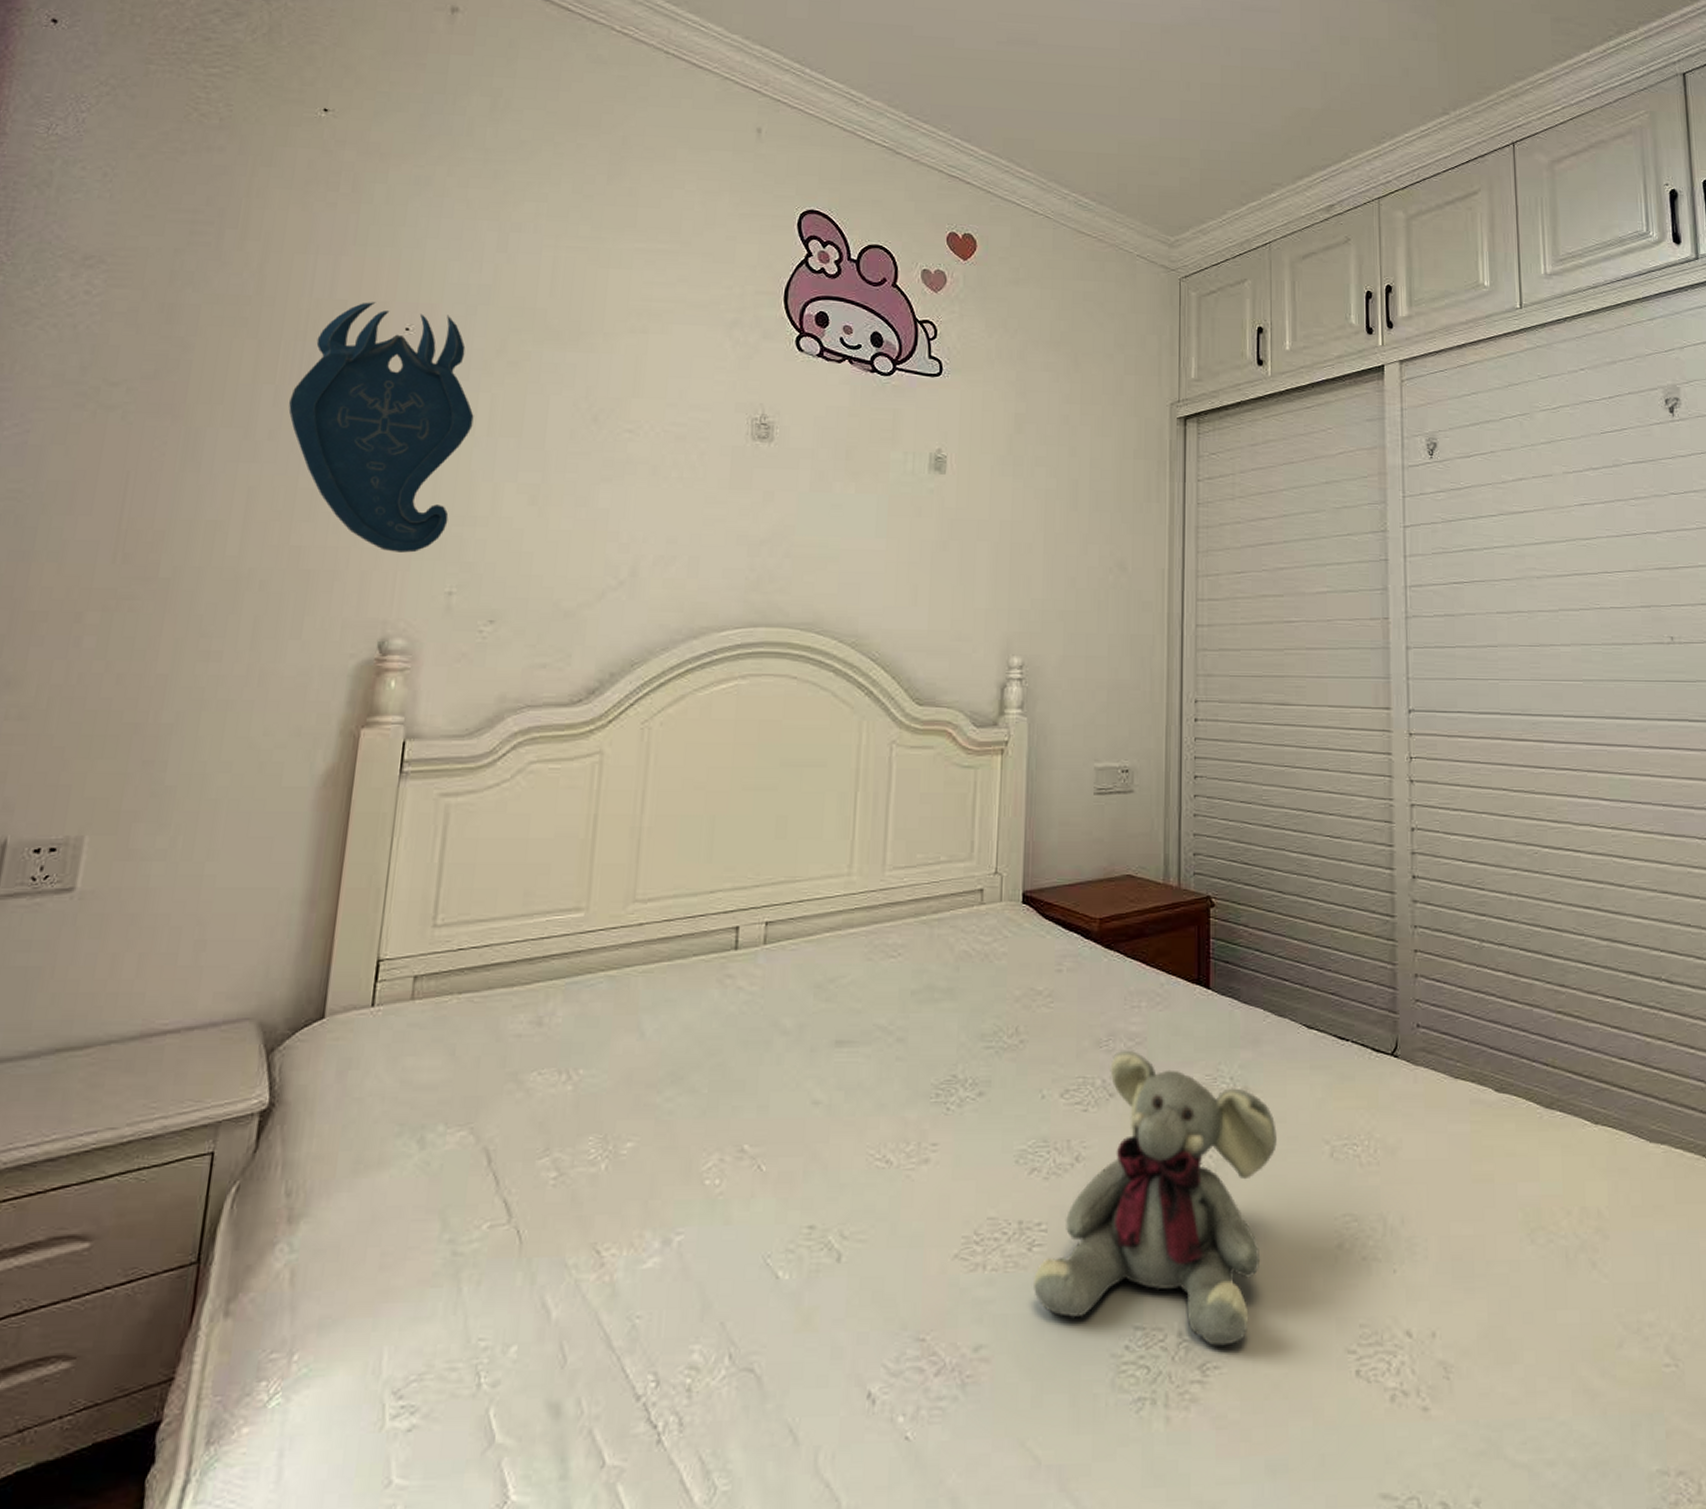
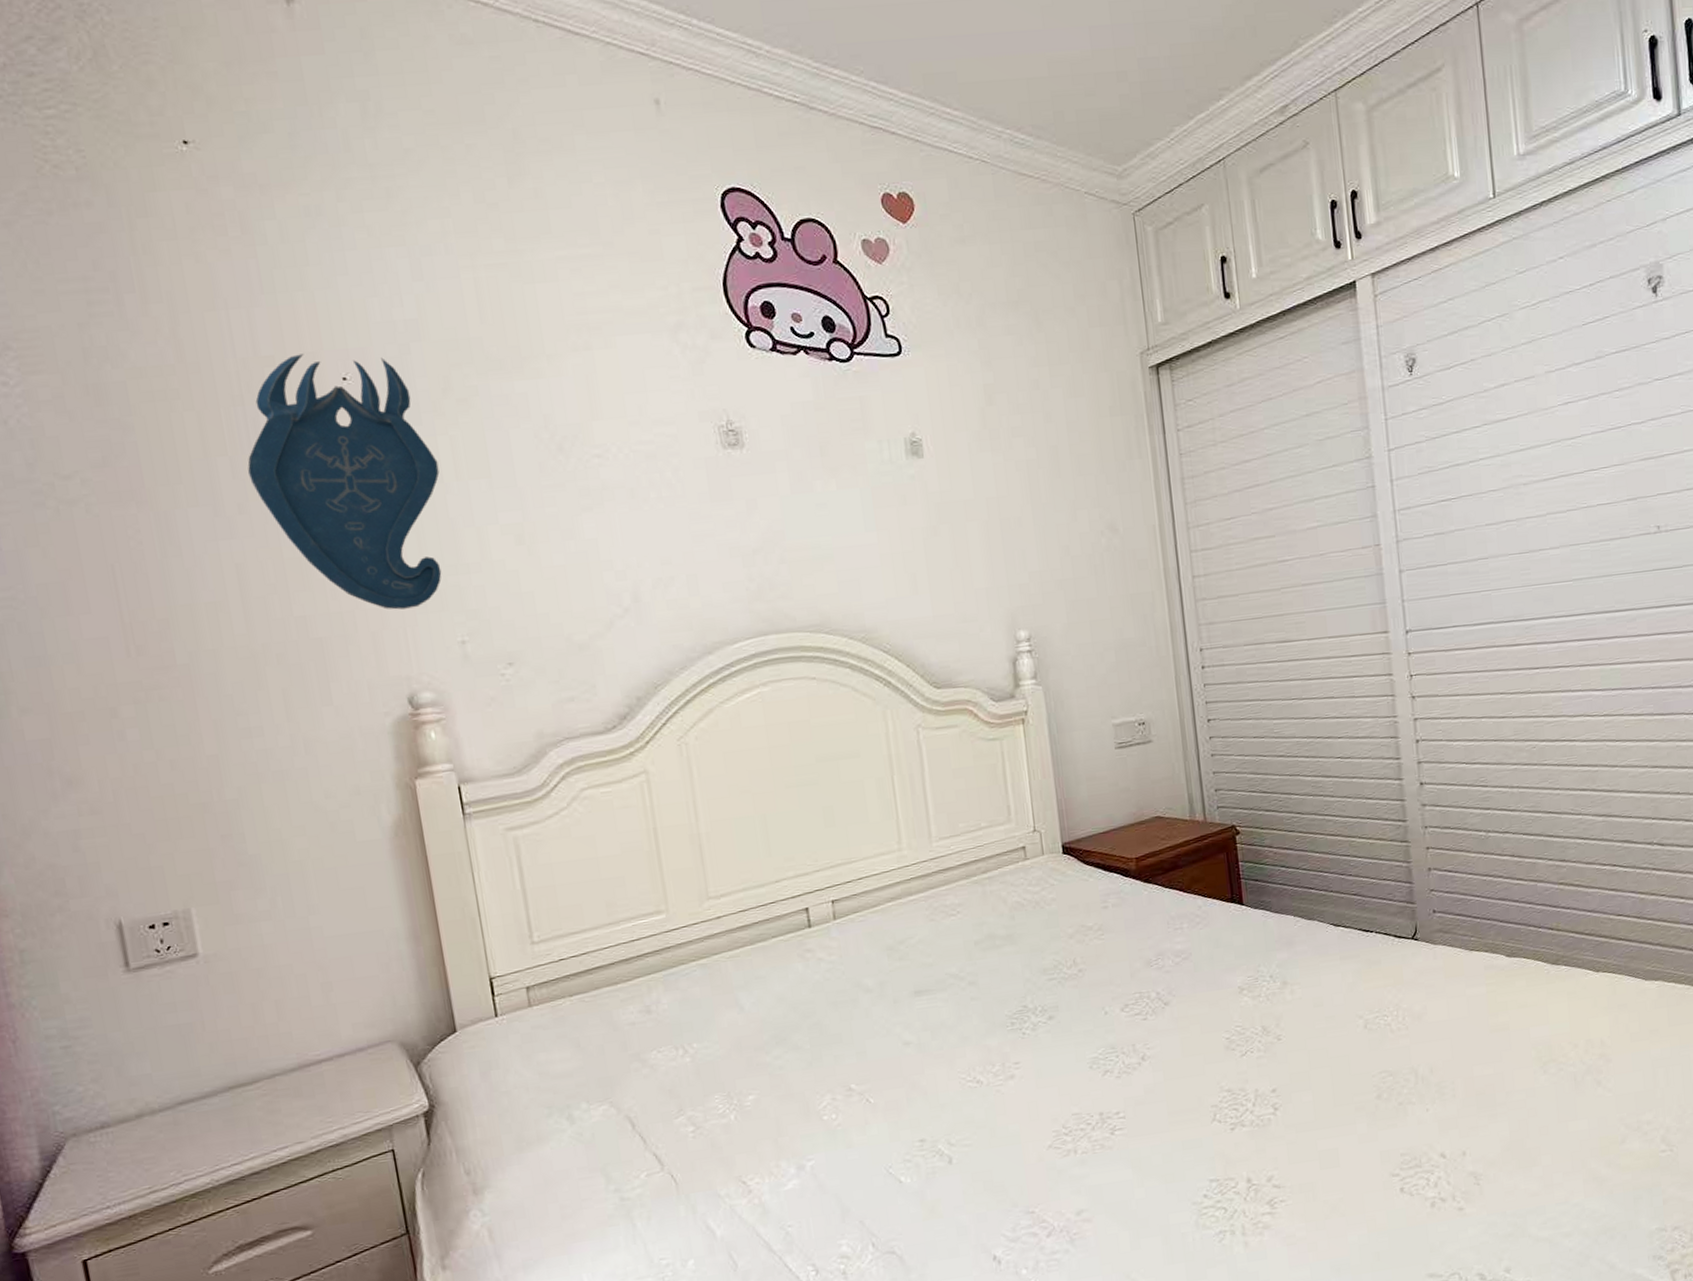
plush elephant: present [1032,1051,1277,1346] -> none [1118,965,1317,1186]

